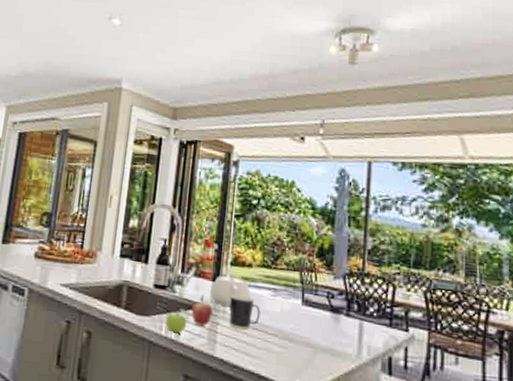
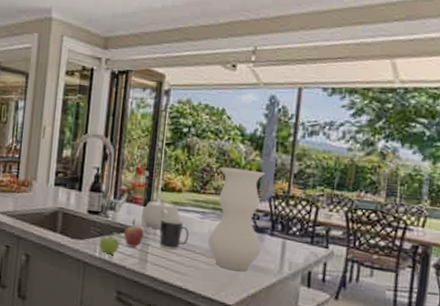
vase: none [280,241,338,356] -> present [208,167,265,272]

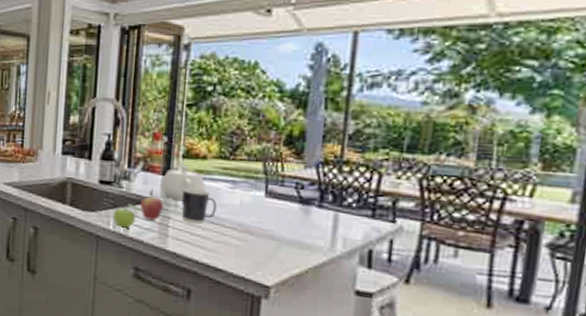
vase: present [208,167,265,272] -> none [240,129,311,249]

